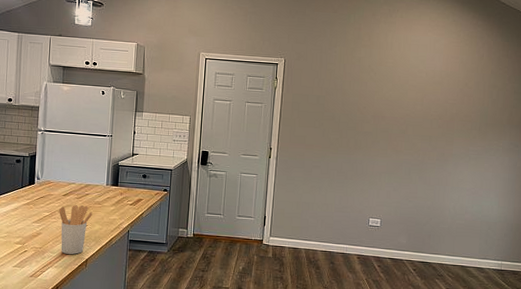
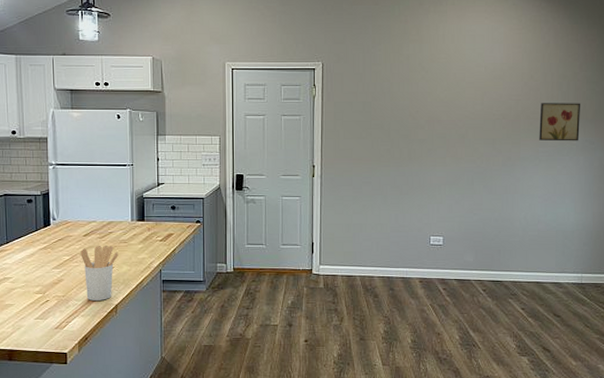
wall art: none [470,108,508,144] -> present [539,103,581,141]

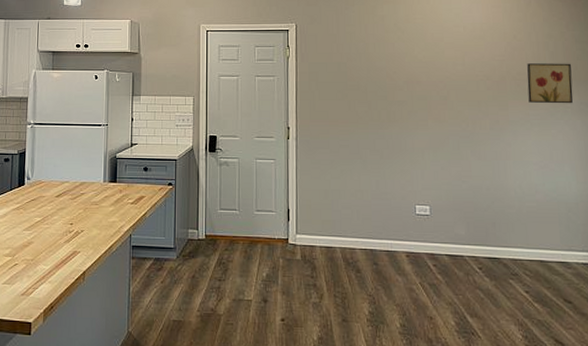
utensil holder: present [80,245,118,301] -> none [52,206,89,266]

